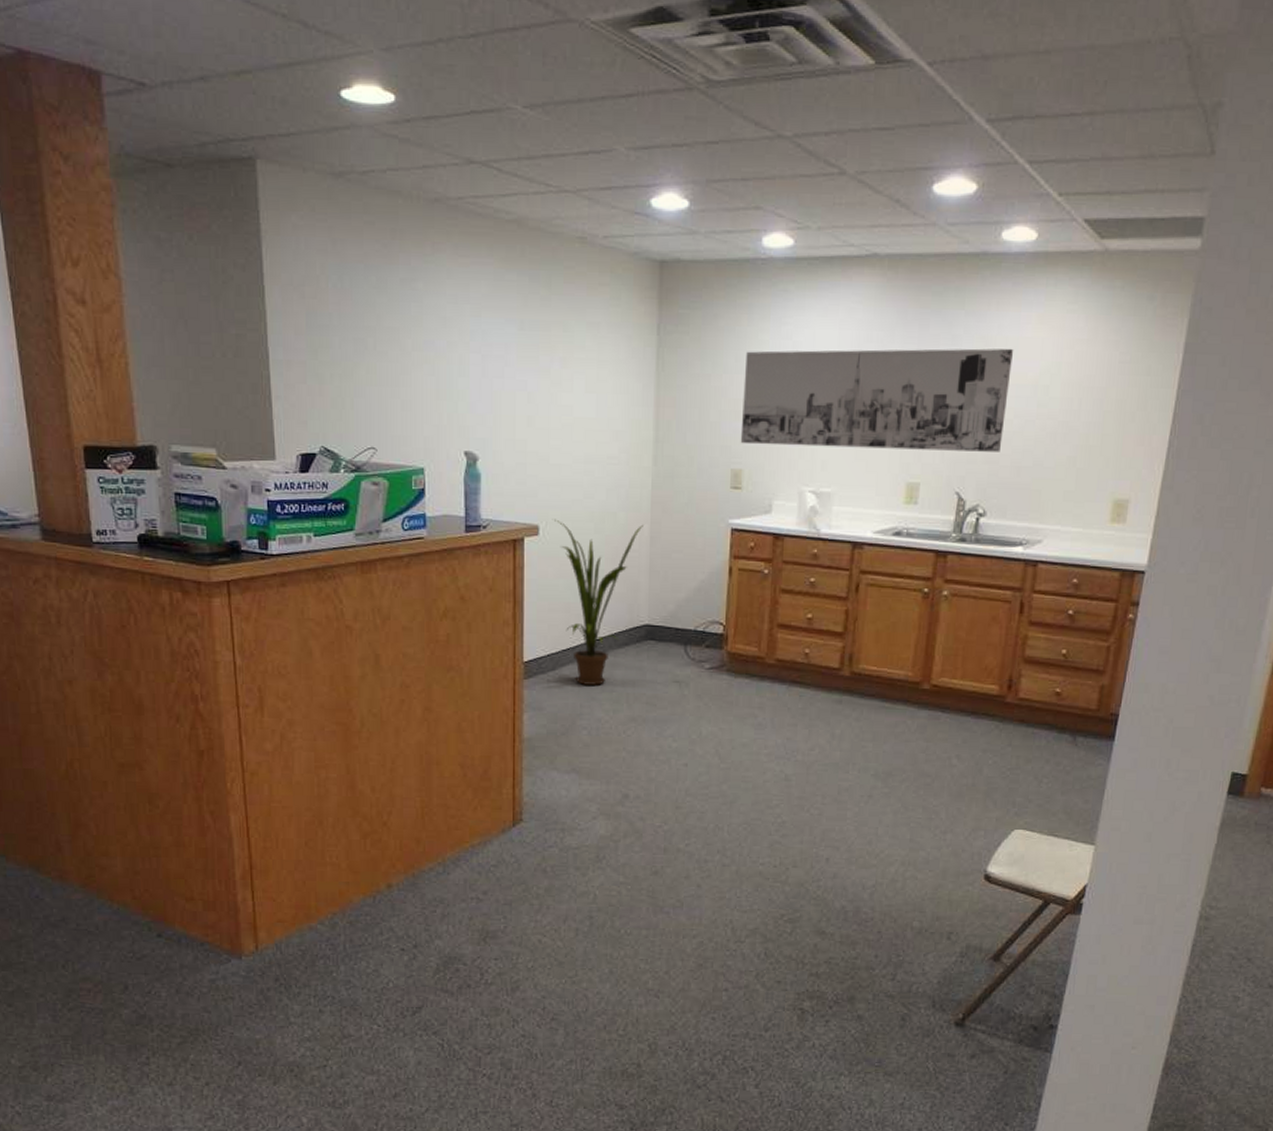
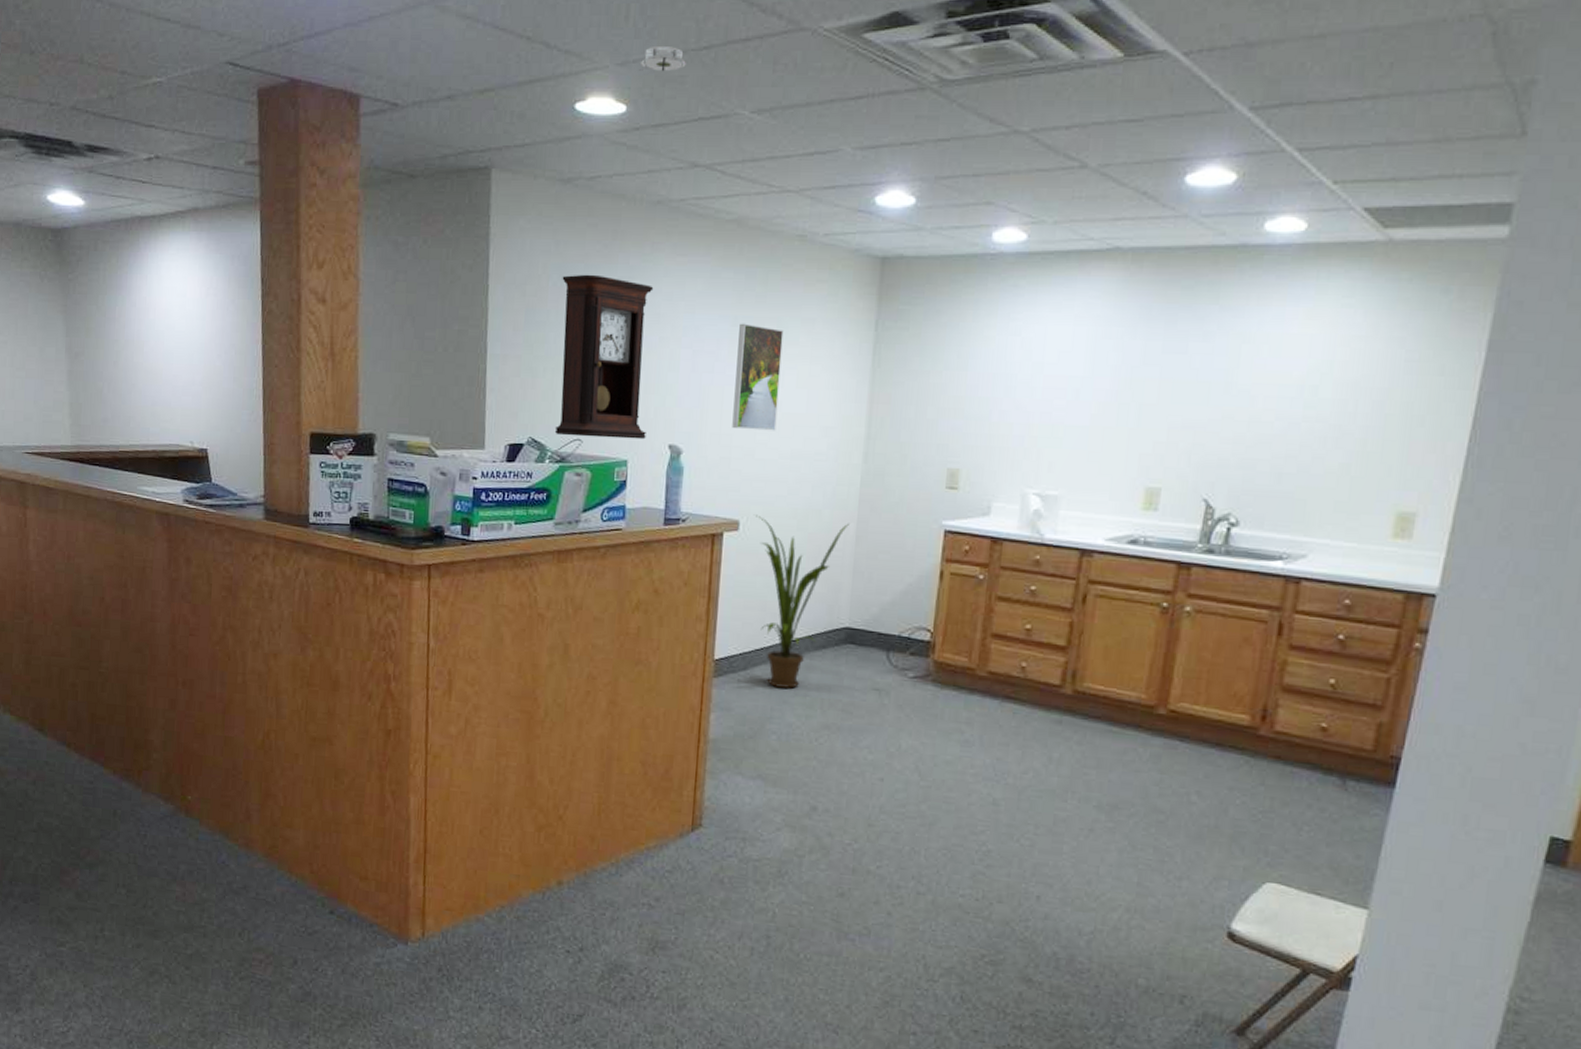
pendulum clock: none [342,275,441,447] -> present [554,274,654,440]
smoke detector: none [405,30,454,60] -> present [639,45,686,72]
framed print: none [526,327,570,436] -> present [732,323,784,431]
wall art: present [740,348,1014,452] -> none [959,345,1277,457]

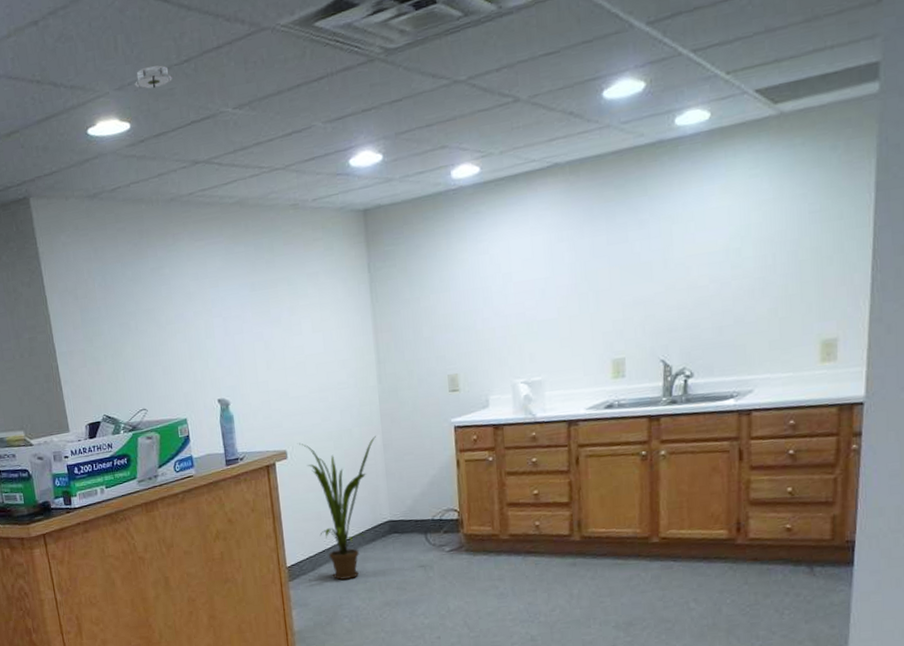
pendulum clock: present [554,274,654,440] -> none [105,269,198,409]
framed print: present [732,323,784,431] -> none [257,286,303,375]

